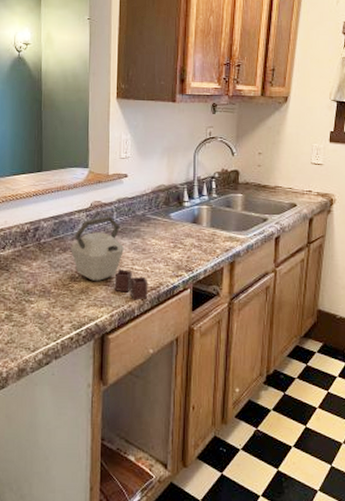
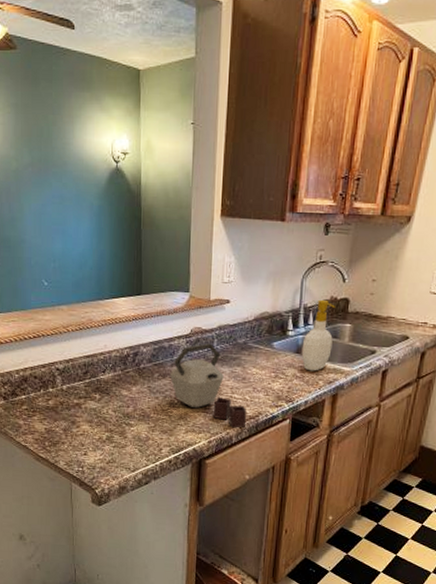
soap bottle: none [198,172,227,240] -> present [301,299,335,371]

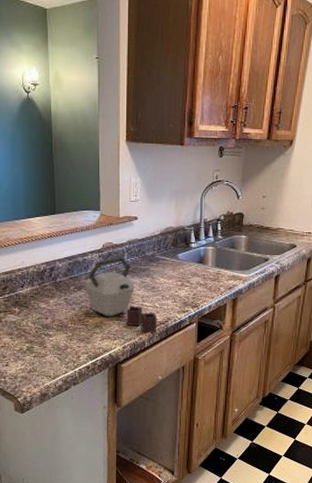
soap bottle: present [301,299,335,371] -> none [204,214,232,279]

